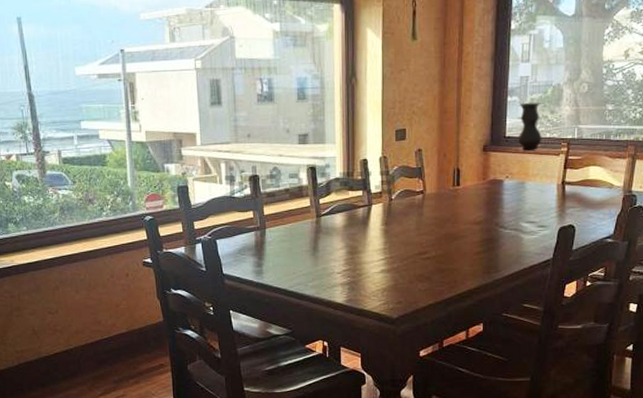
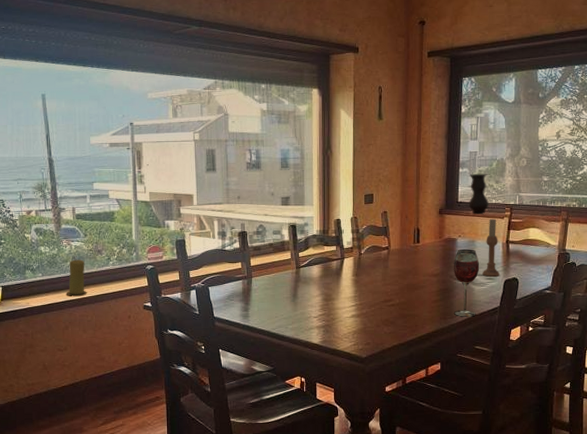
candle: none [54,210,79,254] -> present [66,259,87,297]
wineglass: none [499,192,530,271] -> present [453,249,480,317]
candlestick: none [532,156,553,224] -> present [482,219,499,277]

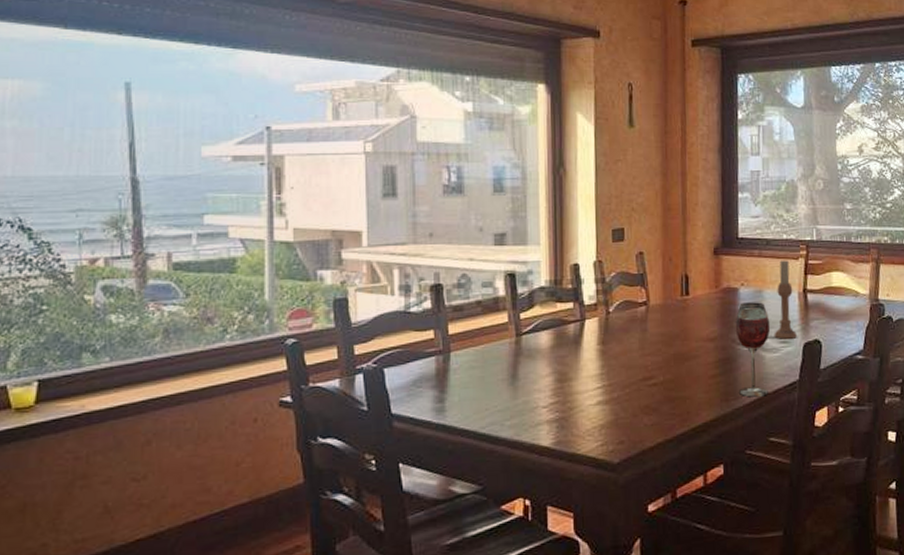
candle: present [66,259,87,297] -> none [149,332,186,393]
vase: present [468,173,489,214] -> none [751,199,778,254]

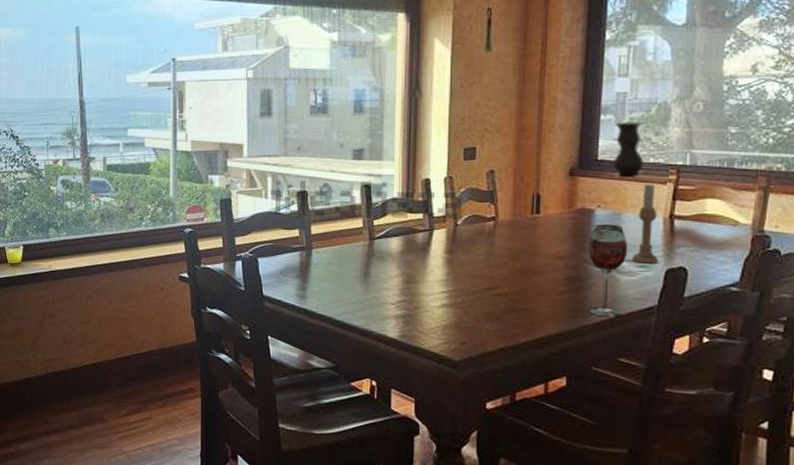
vase: none [751,199,778,254] -> present [612,122,644,177]

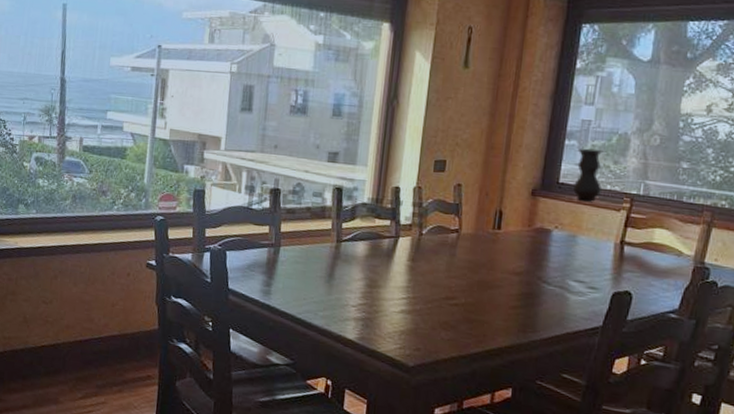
wineglass: present [588,224,628,318] -> none [538,244,580,335]
candlestick: present [631,184,658,264] -> none [582,209,610,287]

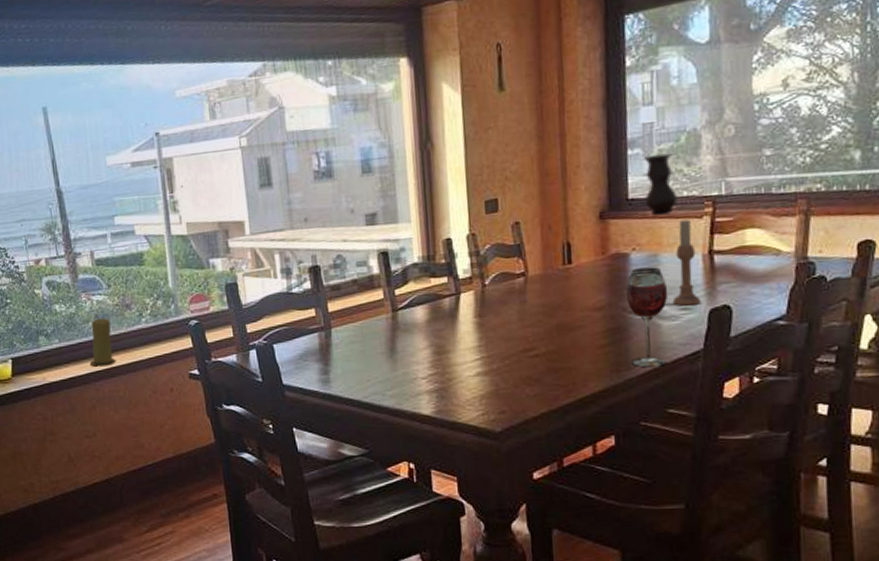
candle: none [59,198,85,243] -> present [89,318,116,368]
wineglass: none [538,244,580,335] -> present [625,267,669,368]
candlestick: none [582,209,610,287] -> present [672,219,701,306]

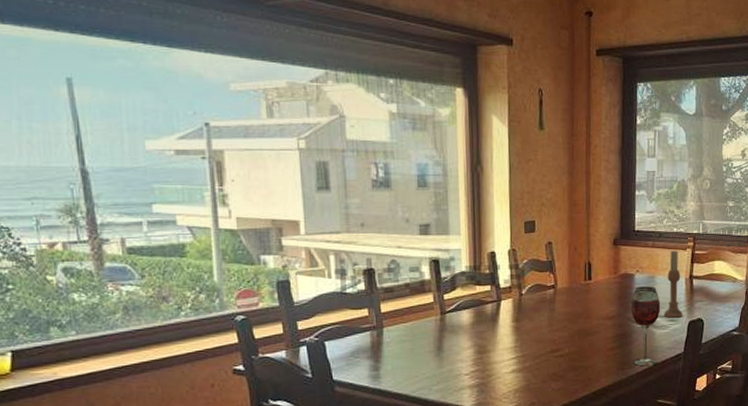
candle: present [89,318,116,368] -> none [114,310,148,363]
vase: present [643,153,677,214] -> none [646,197,670,245]

